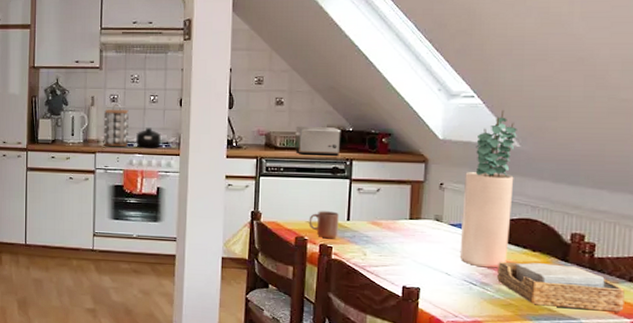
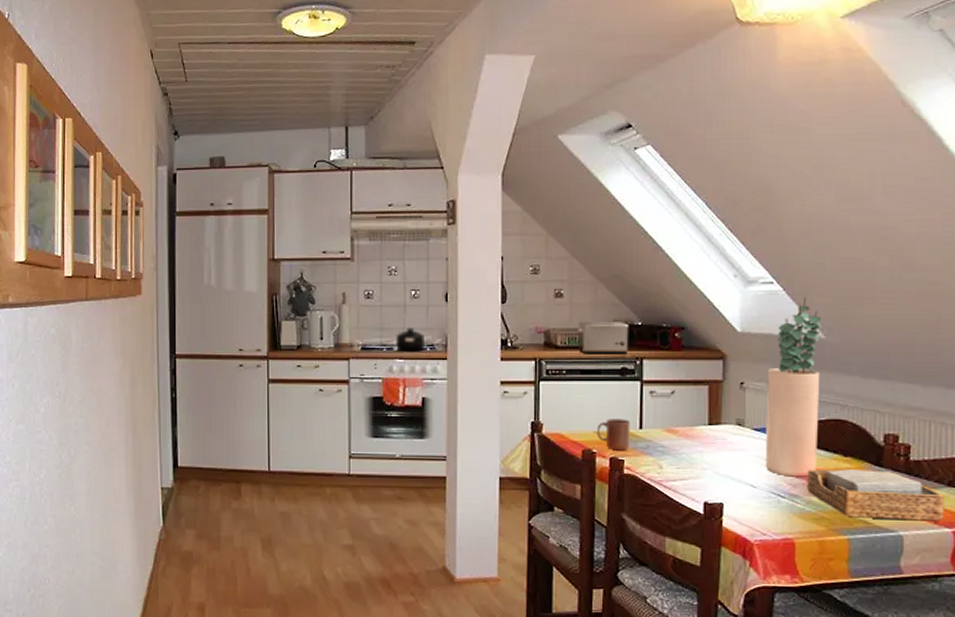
spice rack: present [103,104,130,147] -> none [357,301,388,352]

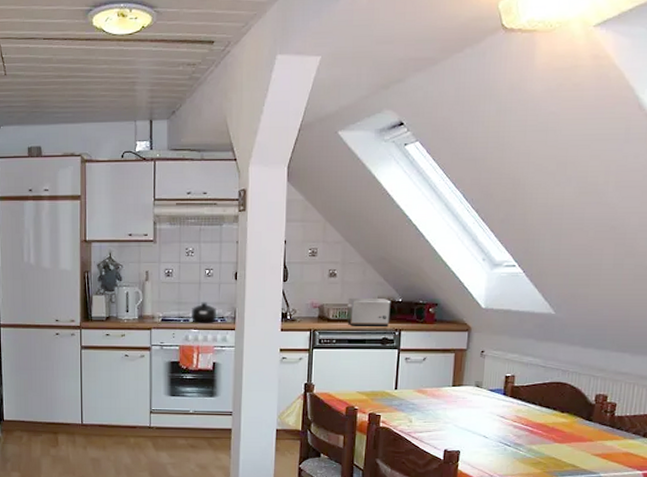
cup: present [596,419,630,451] -> none [359,381,387,408]
vase: present [765,297,821,477] -> none [496,279,553,430]
napkin holder: present [807,469,944,521] -> none [529,423,639,465]

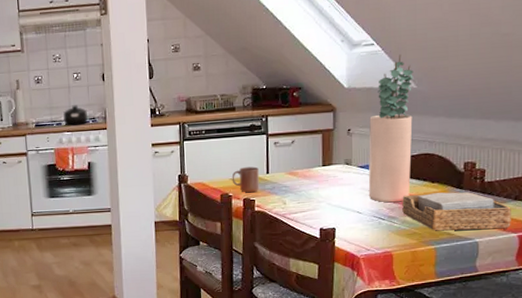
toaster: present [347,297,391,328] -> none [213,87,256,116]
cup: none [359,381,387,408] -> present [232,166,259,193]
vase: none [496,279,553,430] -> present [368,55,413,203]
napkin holder: none [529,423,639,465] -> present [402,192,511,231]

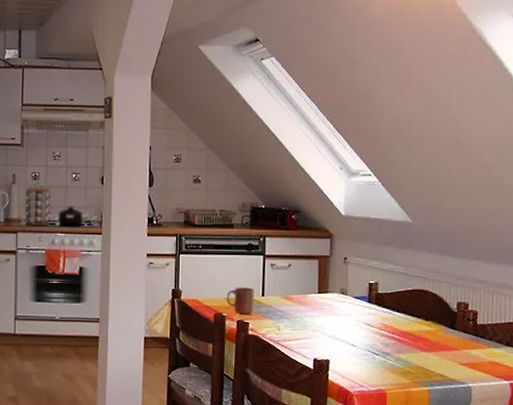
spice rack: none [30,85,56,128] -> present [24,182,52,226]
vase: present [368,55,413,203] -> none [363,188,409,338]
napkin holder: present [402,192,511,231] -> none [396,331,503,375]

